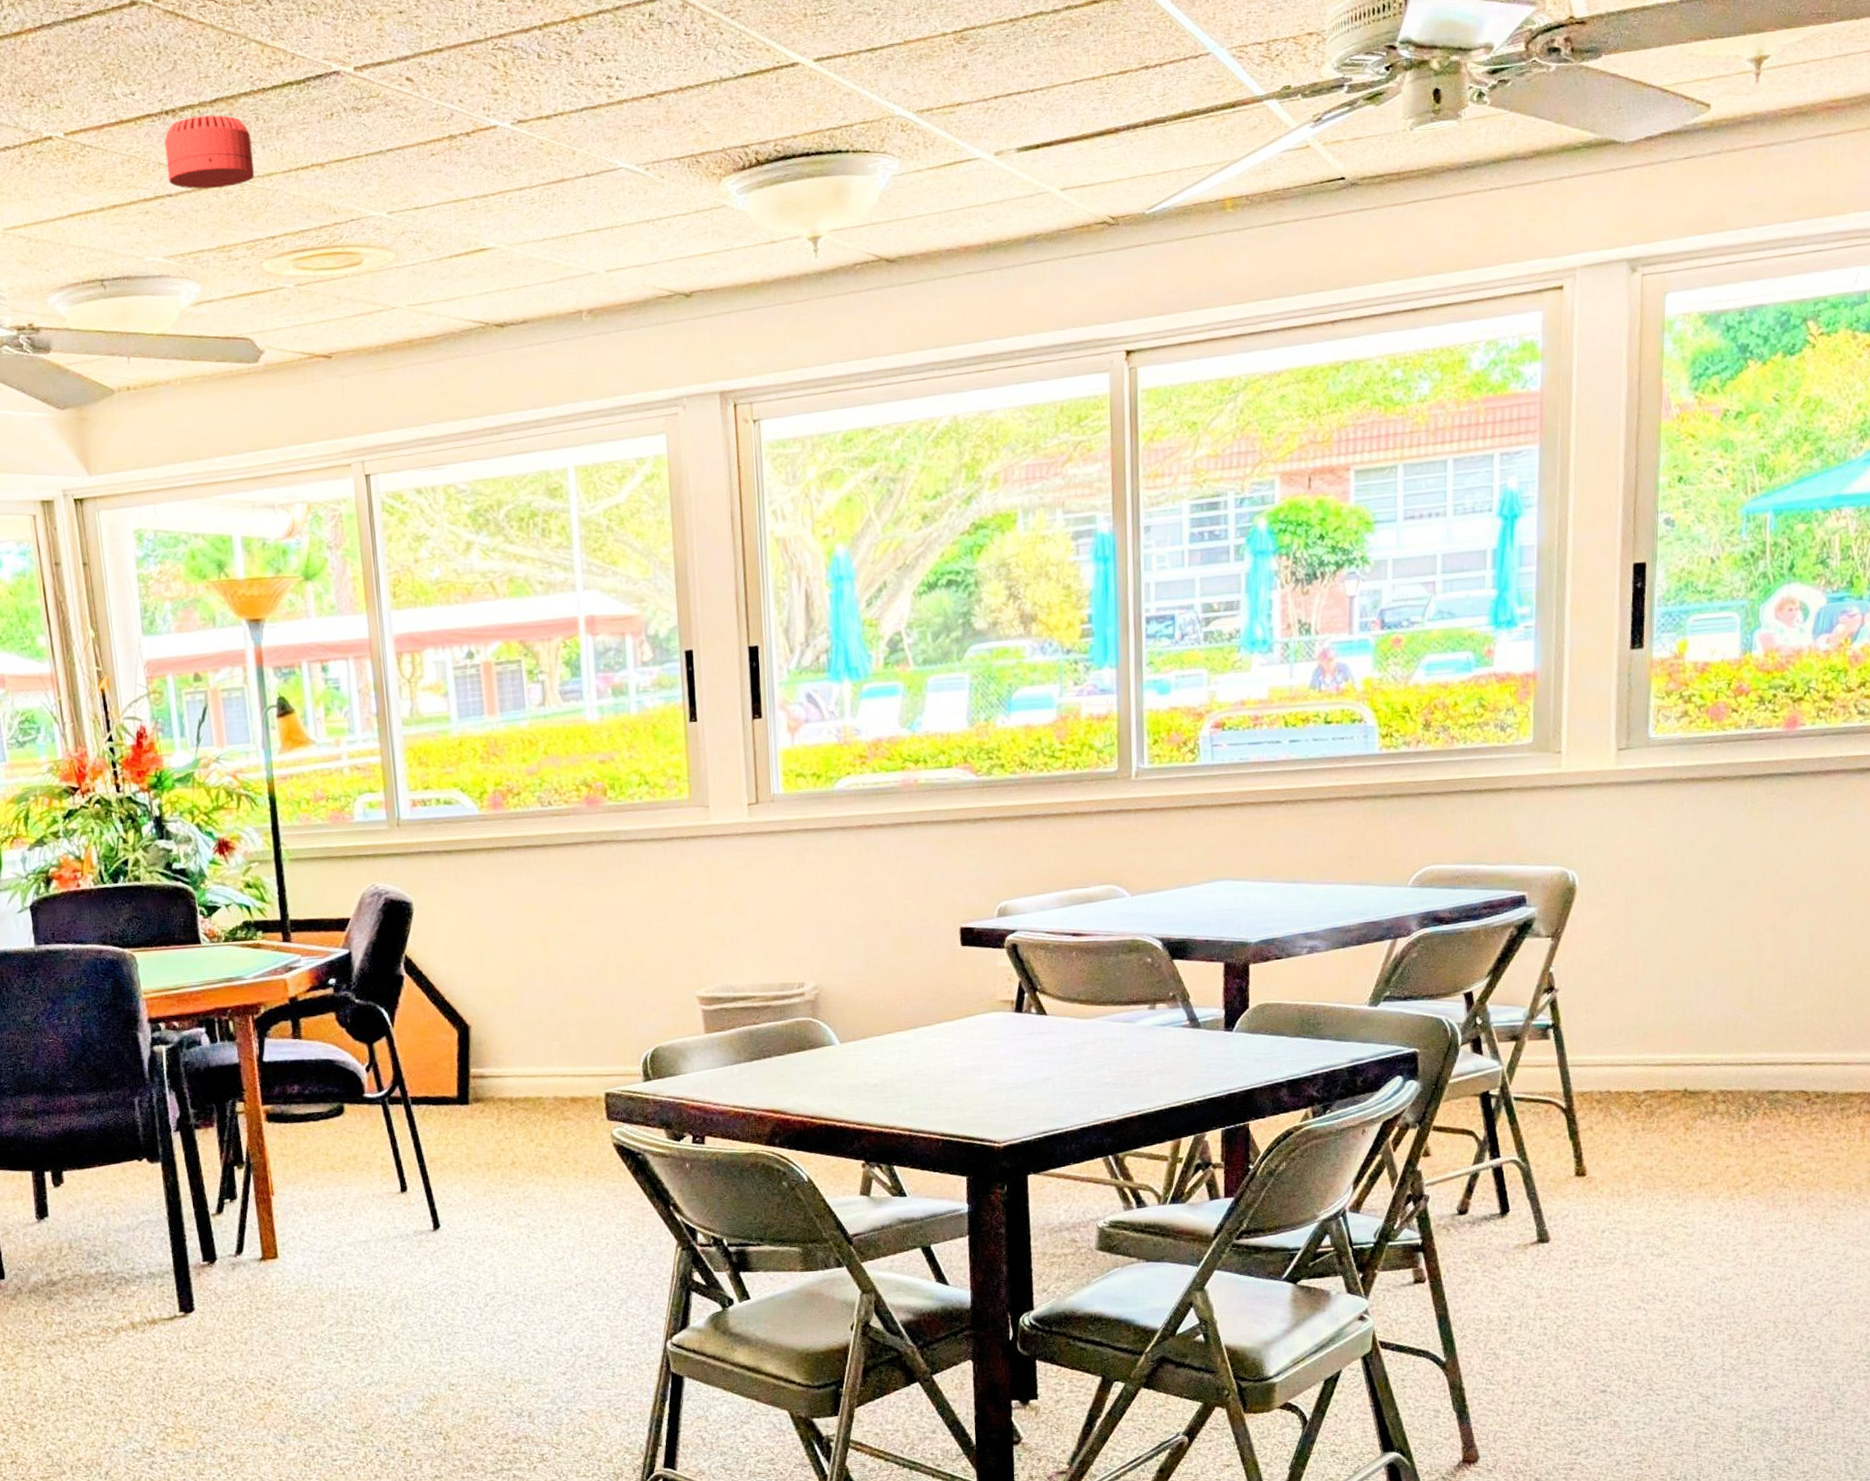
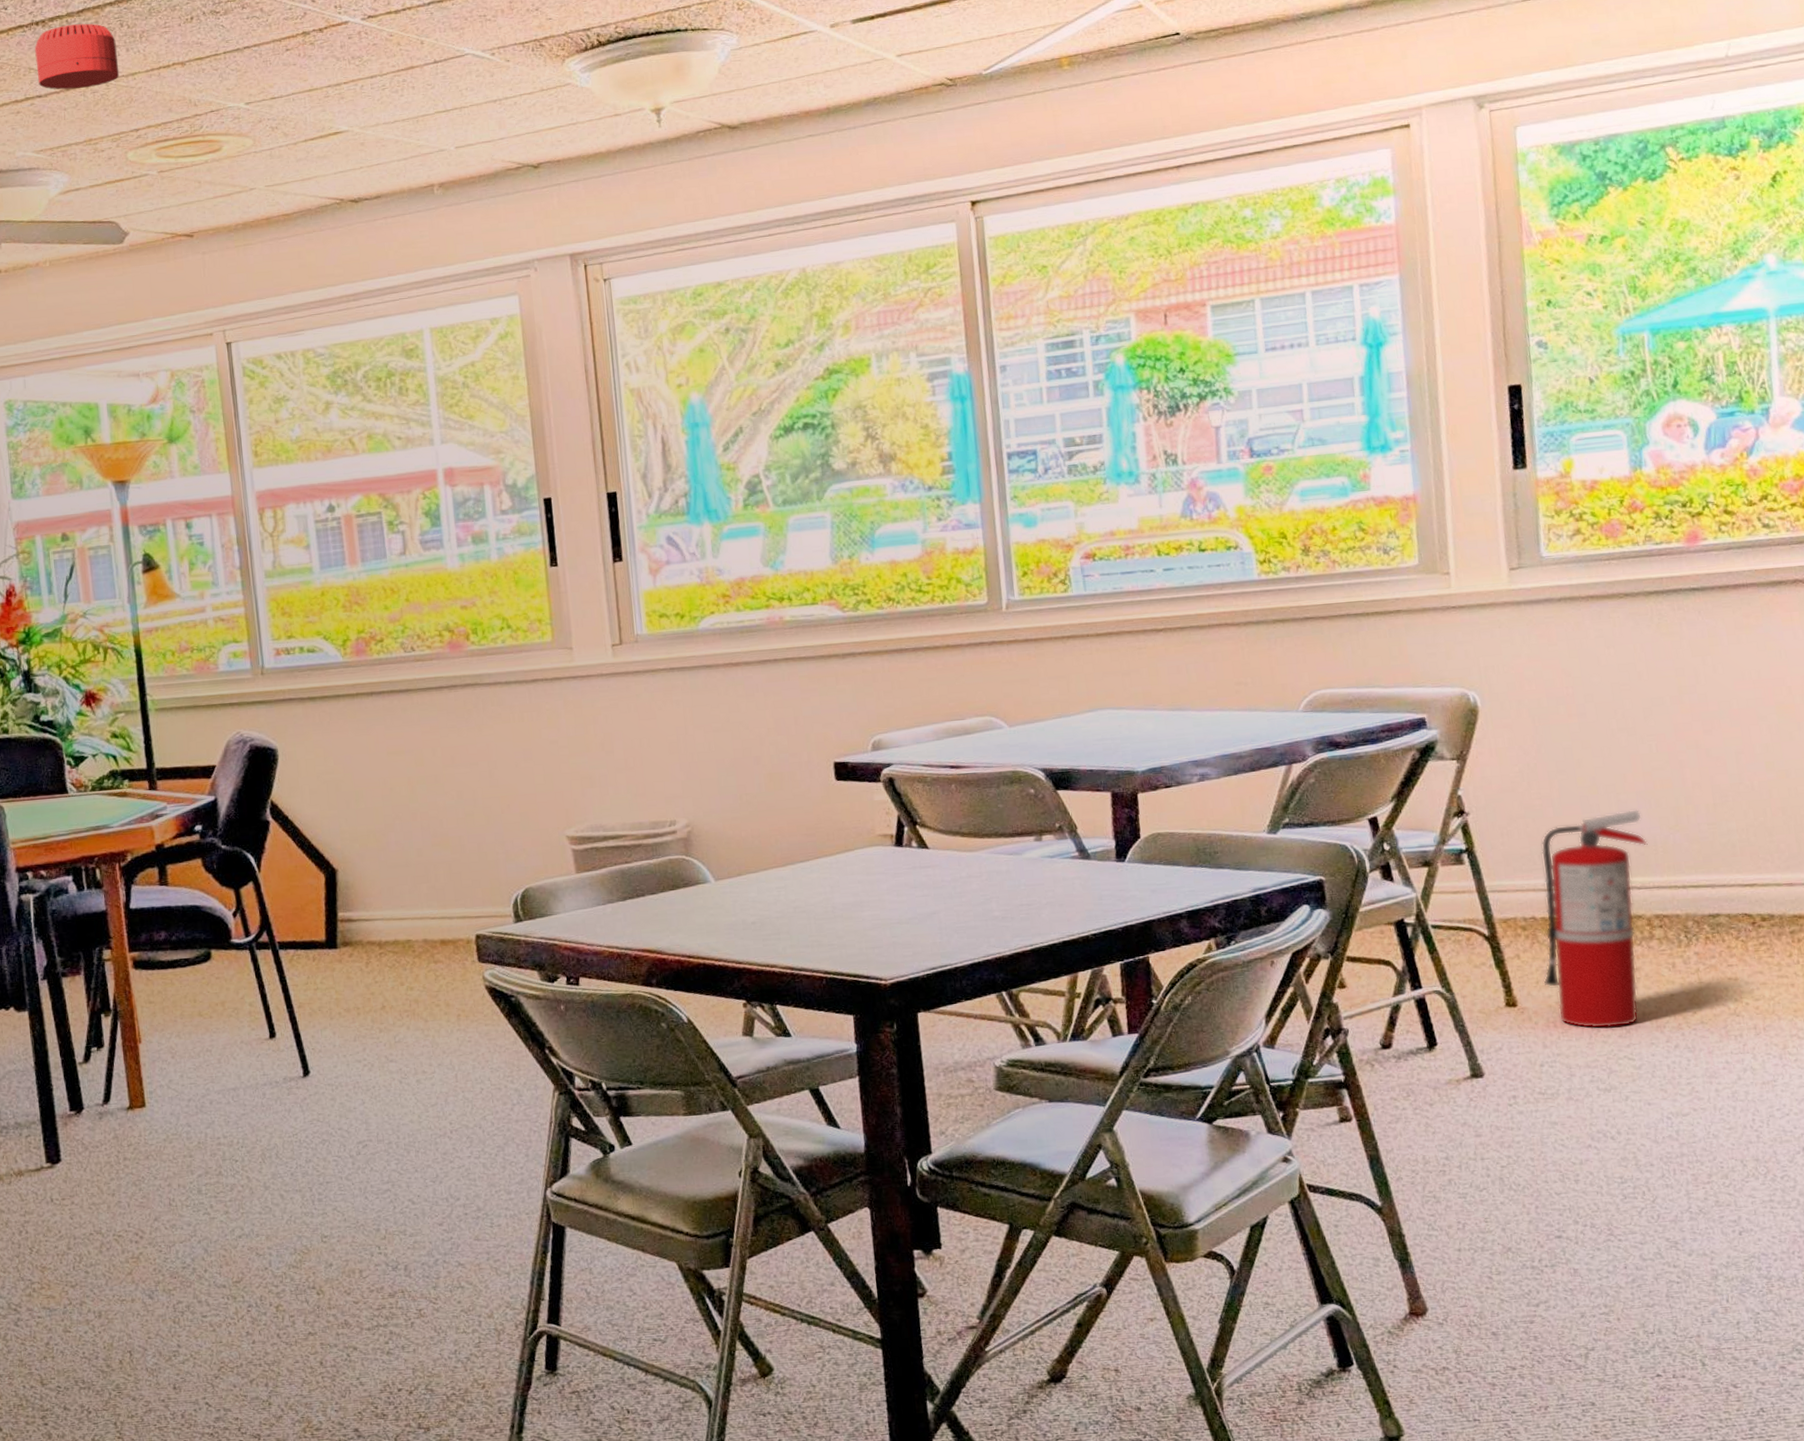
fire extinguisher: none [1613,989,1720,1198] -> present [1541,810,1648,1029]

